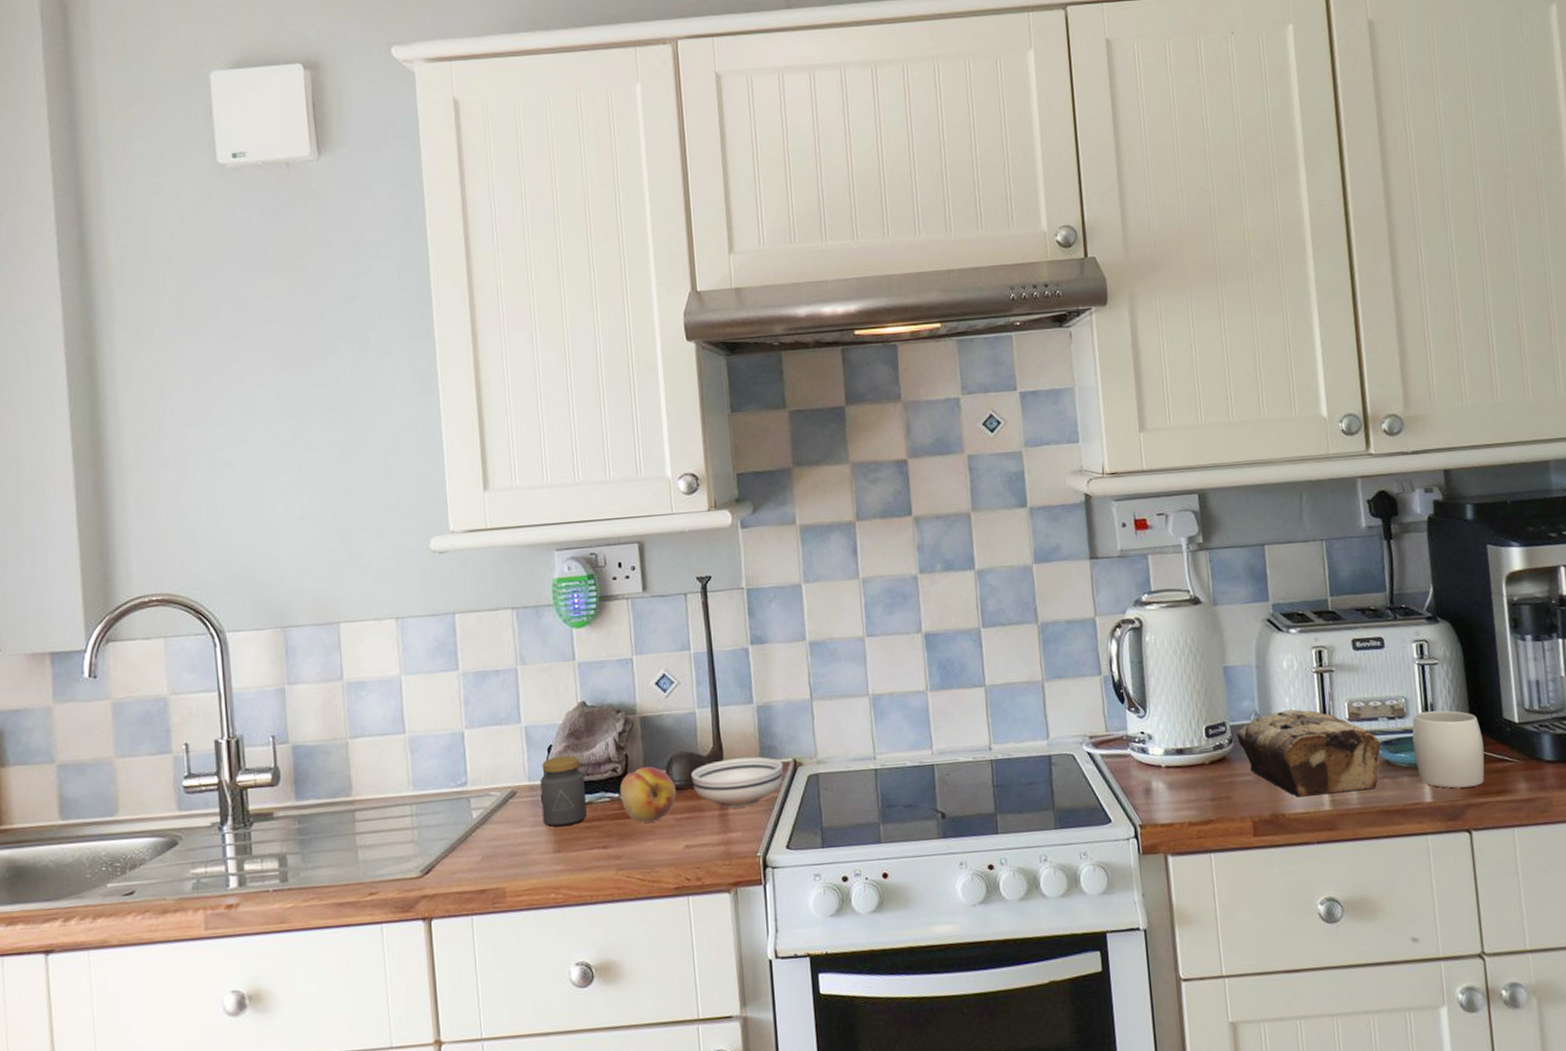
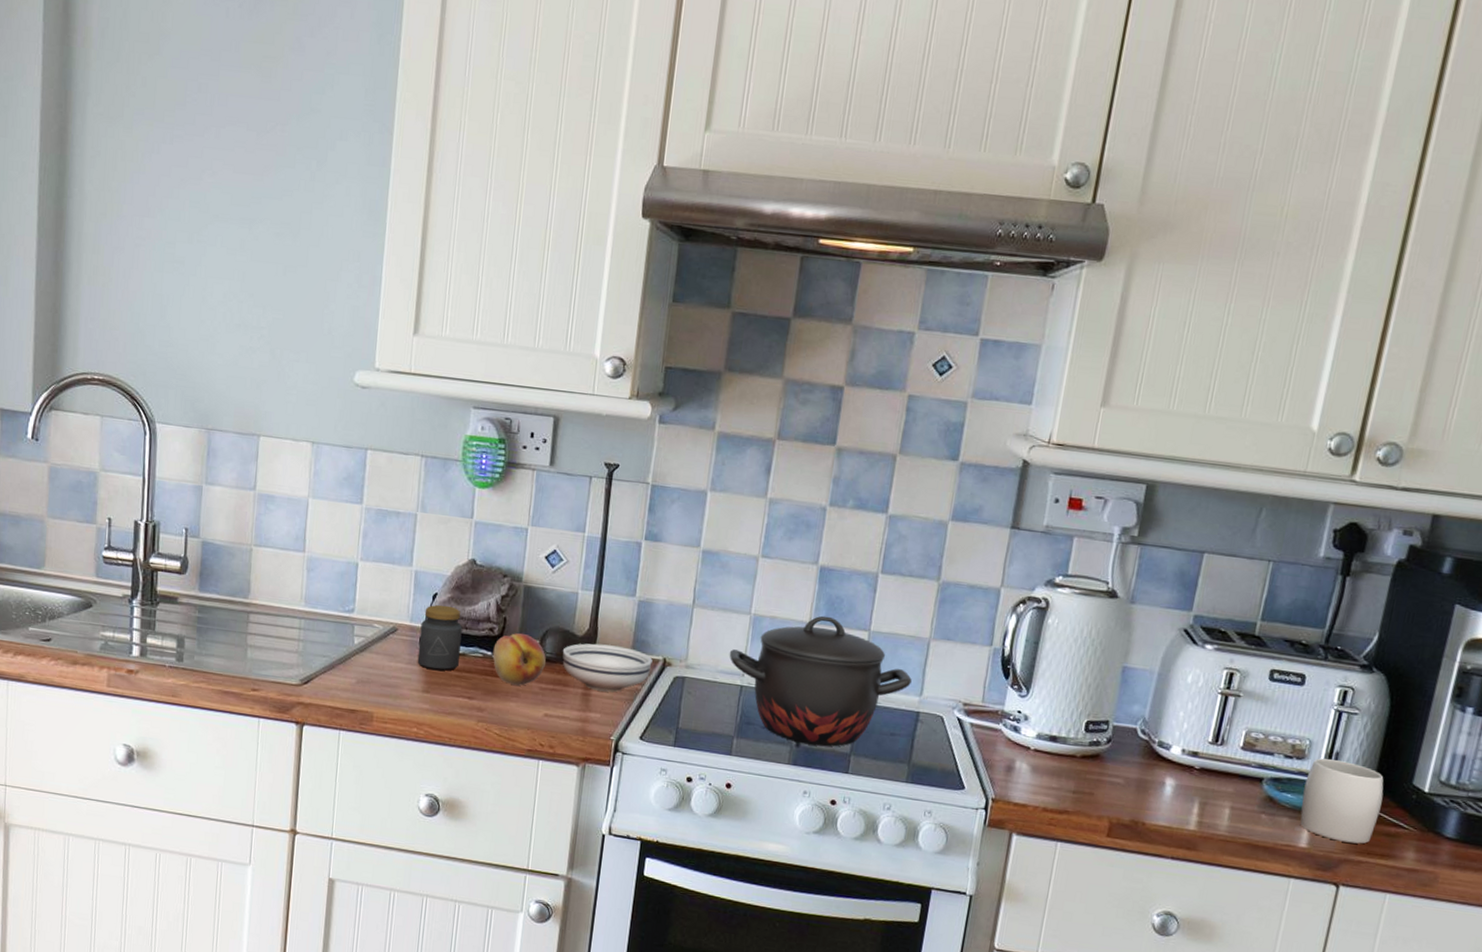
cooking pot: none [856,680,1036,815] -> present [729,615,912,747]
bread loaf: present [1237,709,1380,797] -> none [1117,723,1269,821]

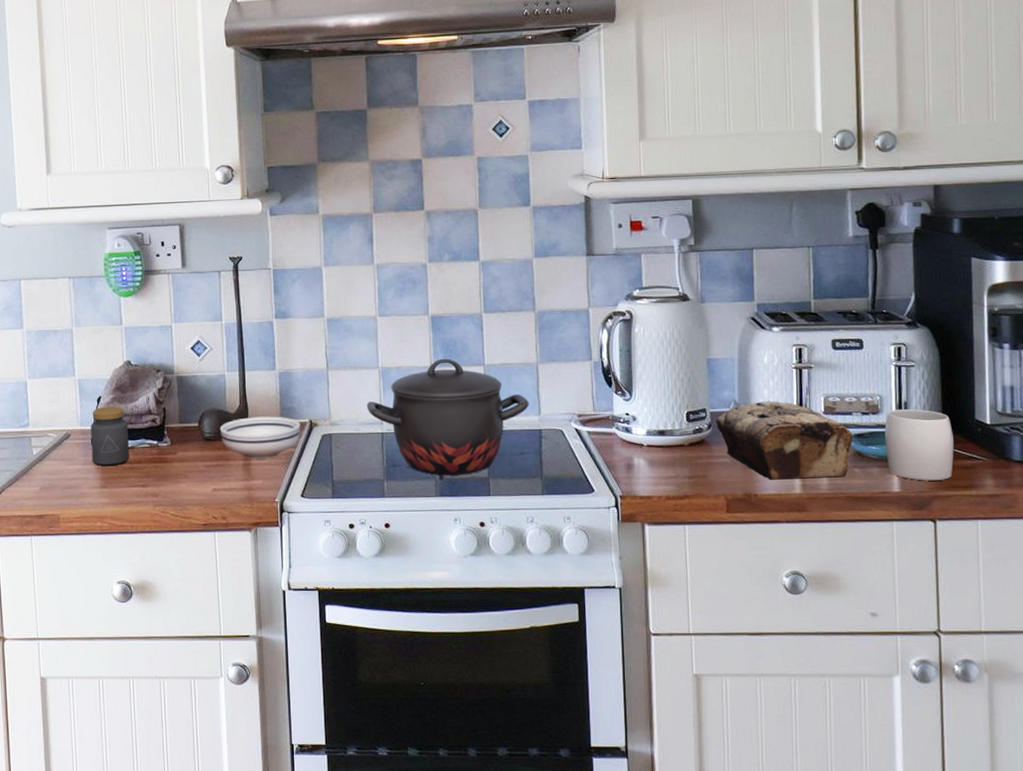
fruit: present [492,633,546,686] -> none [158,419,206,467]
bread loaf: none [1117,723,1269,821] -> present [716,400,853,480]

